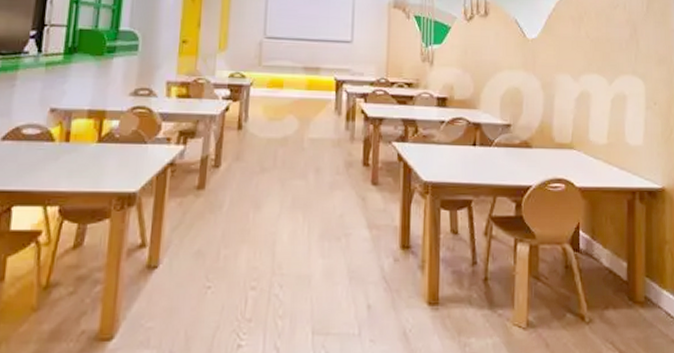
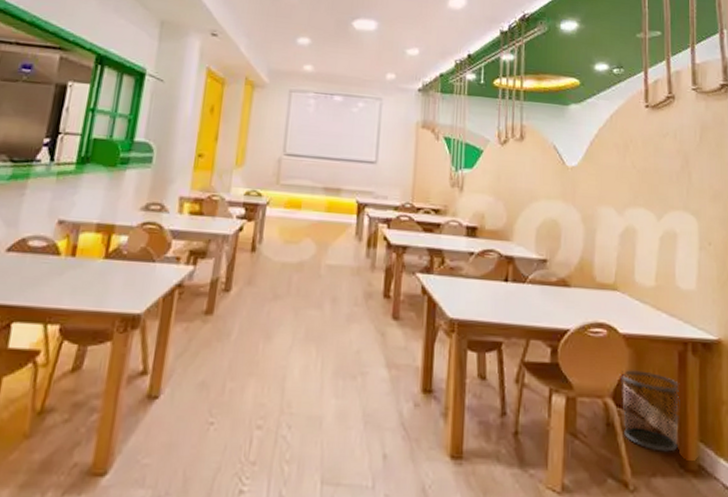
waste bin: none [576,218,629,288] -> present [619,370,680,452]

